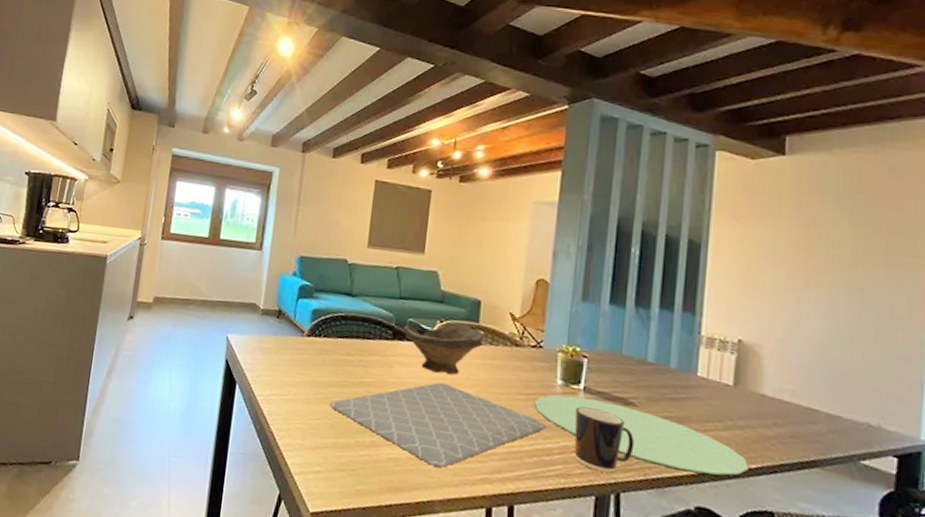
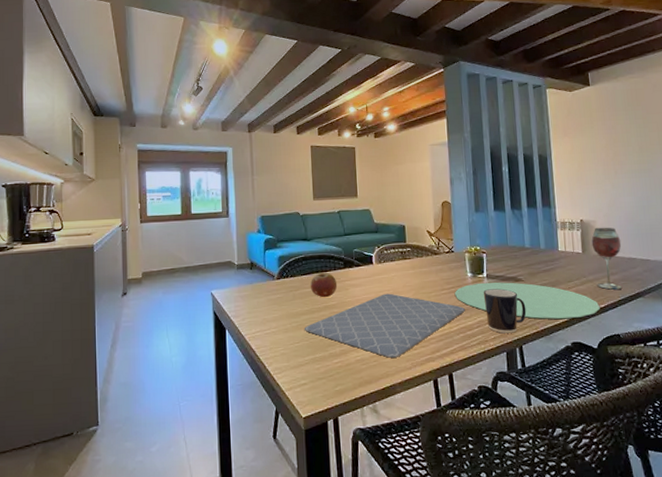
fruit: none [345,339,381,372] -> present [310,272,338,298]
bowl: present [403,322,485,376] -> none [351,246,412,287]
wineglass: none [749,354,799,449] -> present [591,227,622,290]

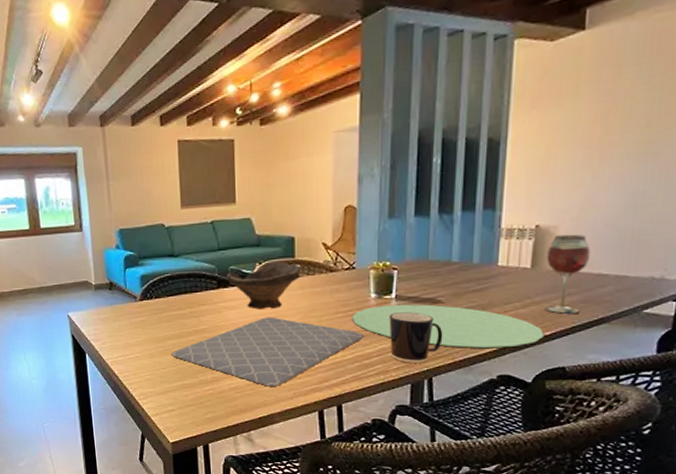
fruit: present [310,272,338,298] -> none [177,292,210,322]
bowl: none [351,246,412,287] -> present [226,262,302,310]

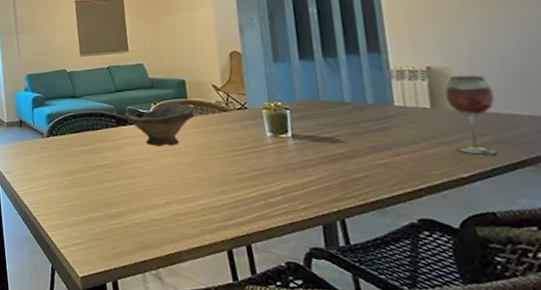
placemat: present [171,317,365,387] -> none [76,153,266,223]
placemat: present [352,304,544,349] -> none [250,143,463,190]
mug: present [389,312,443,363] -> none [288,151,350,203]

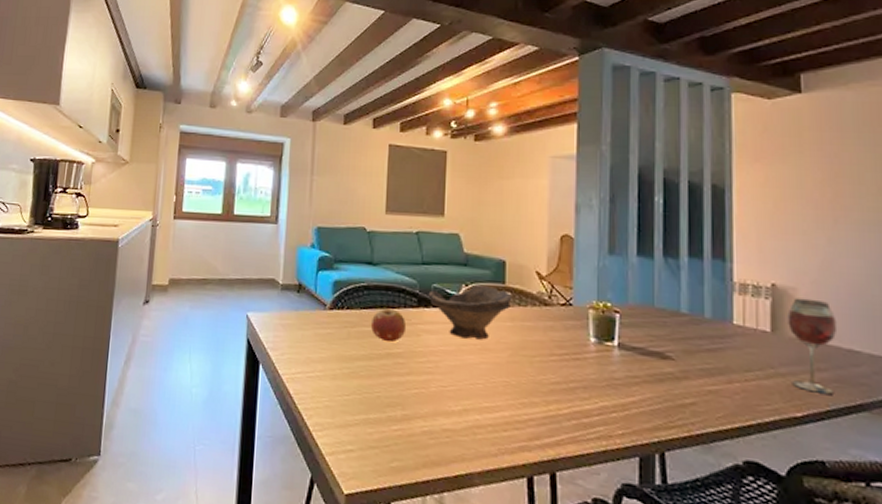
fruit: none [81,130,111,157] -> present [370,308,407,343]

